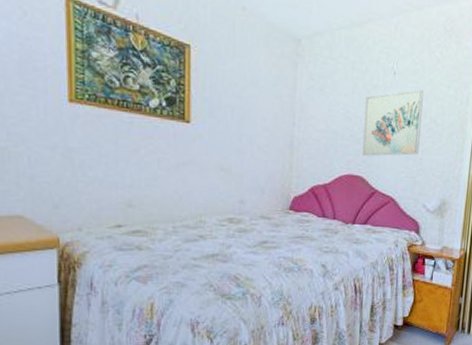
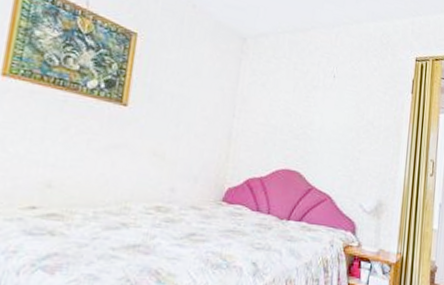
wall art: present [362,89,424,156] -> none [300,93,362,155]

